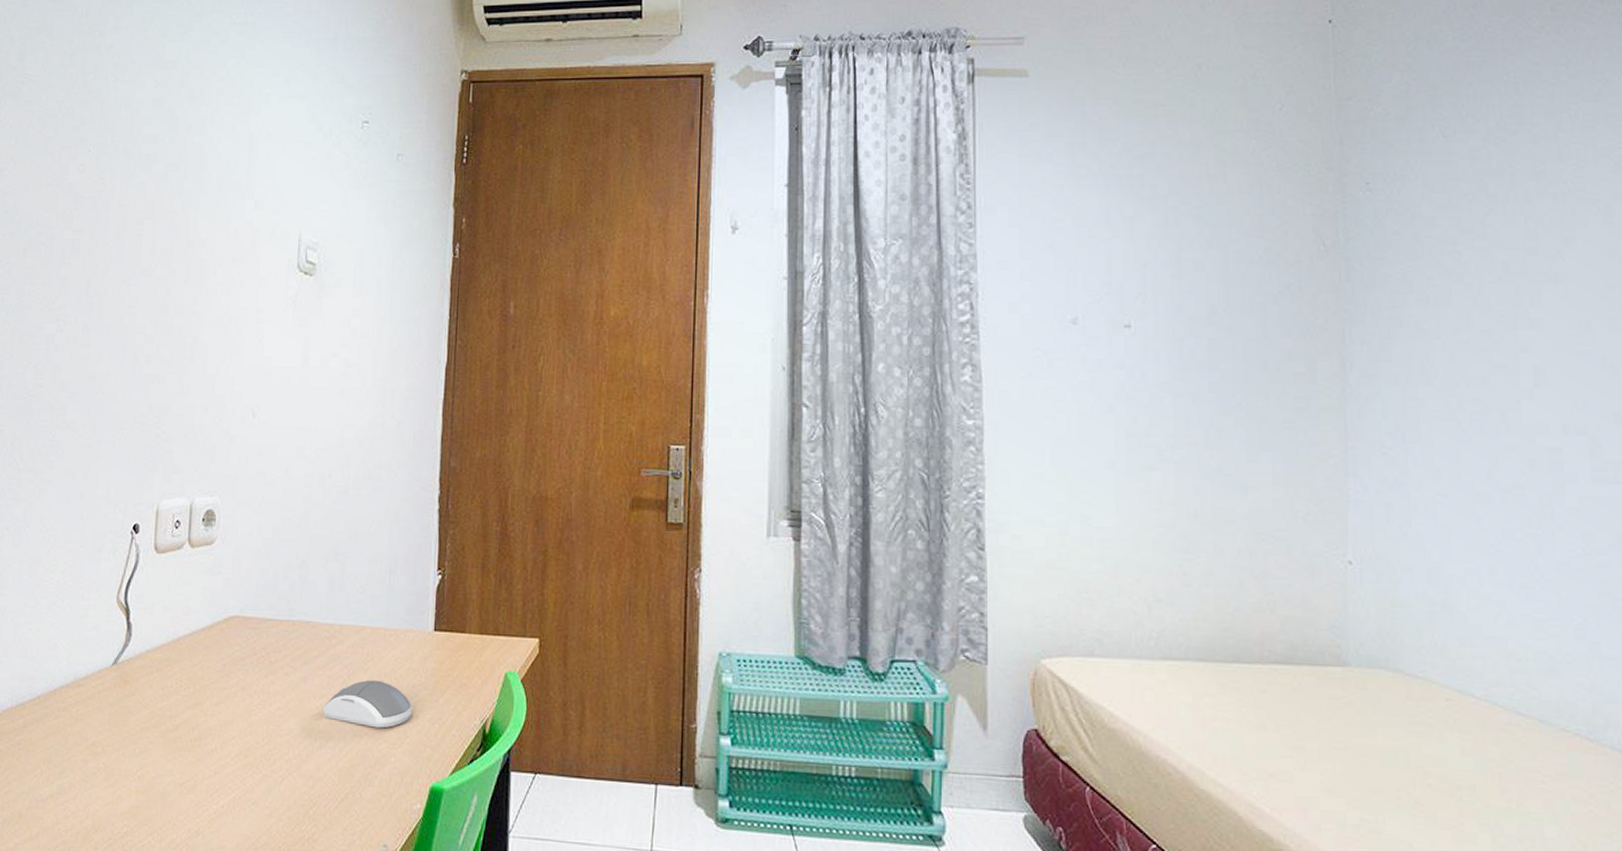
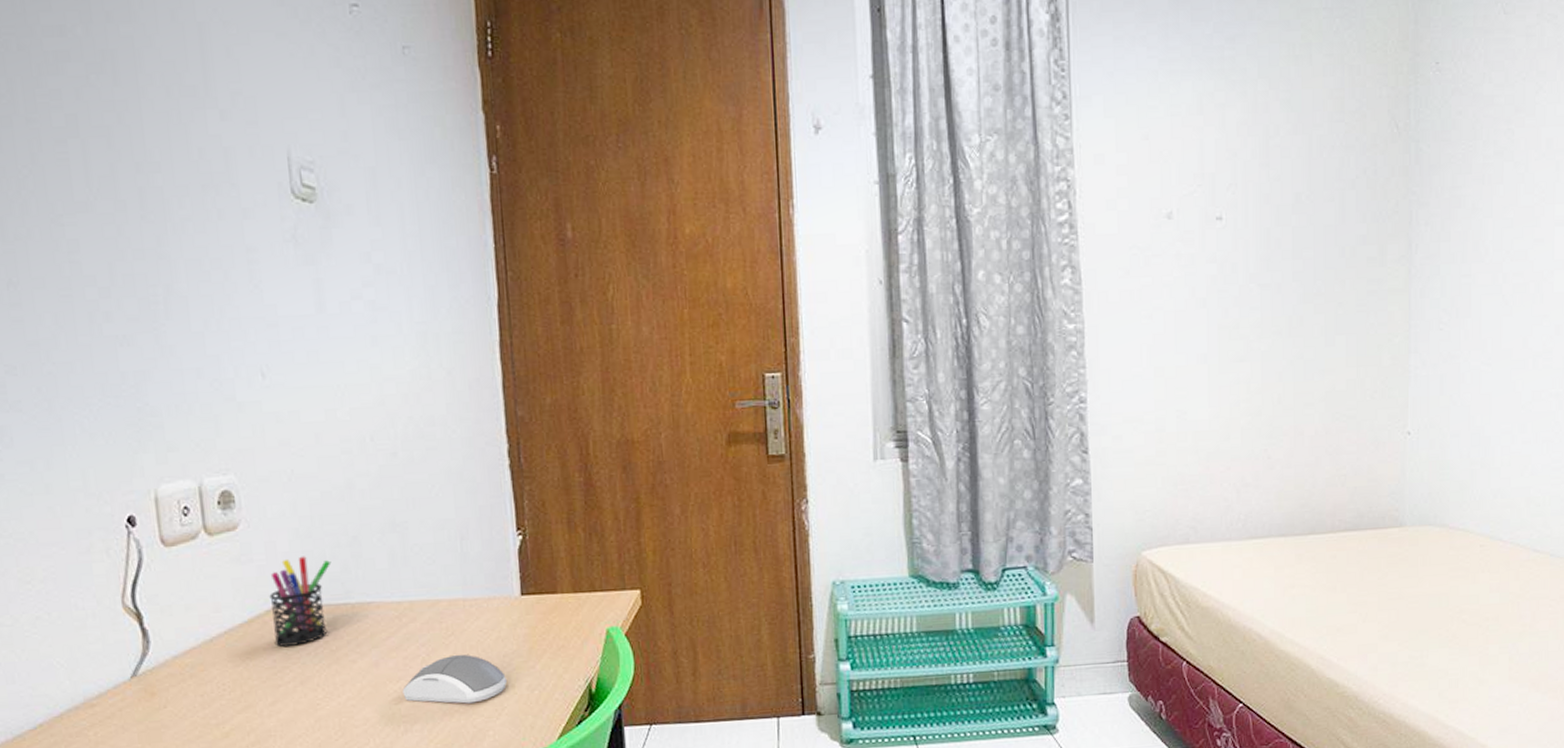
pen holder: none [226,573,282,653] -> present [269,556,332,647]

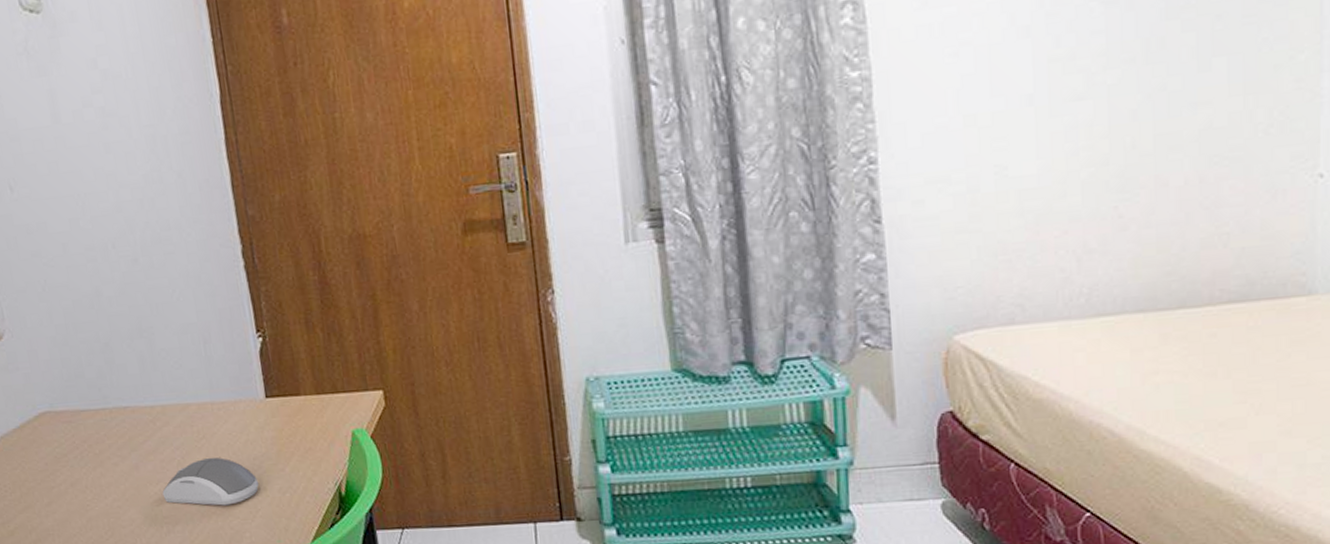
pen holder: present [269,556,332,647] -> none [35,363,89,450]

